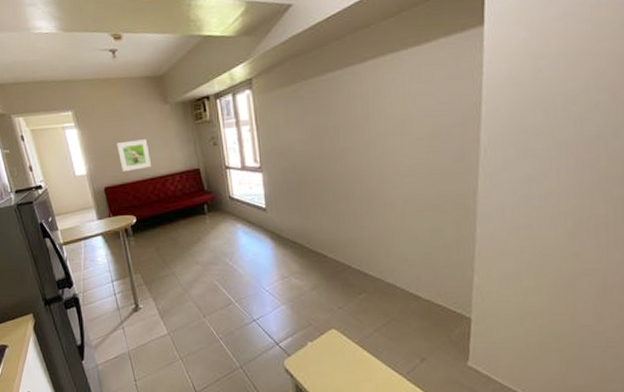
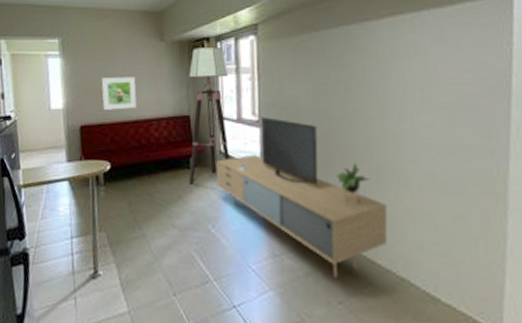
floor lamp: none [194,103,239,227] -> present [188,46,230,185]
media console: none [227,162,377,290] -> present [216,117,388,279]

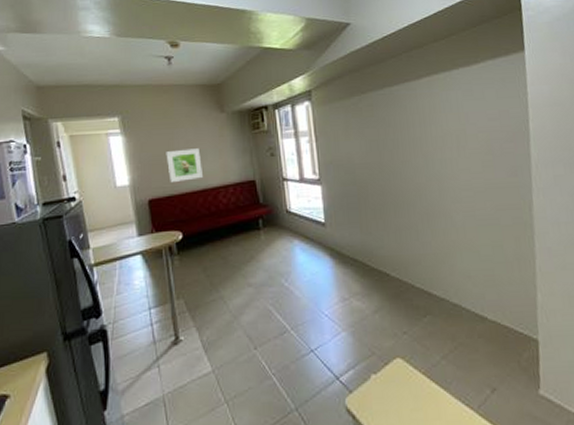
floor lamp: present [188,46,230,185] -> none [251,114,296,244]
media console: present [216,117,388,279] -> none [284,174,440,312]

